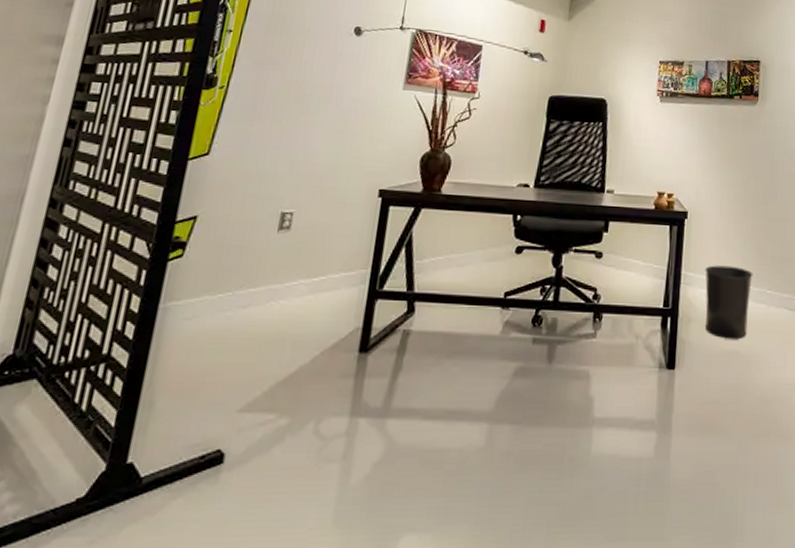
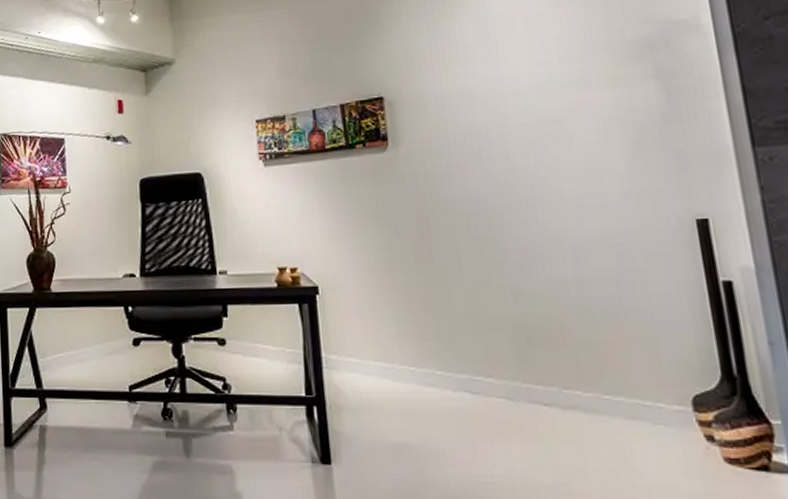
waste bin: present [705,265,753,339] -> none [350,344,418,430]

